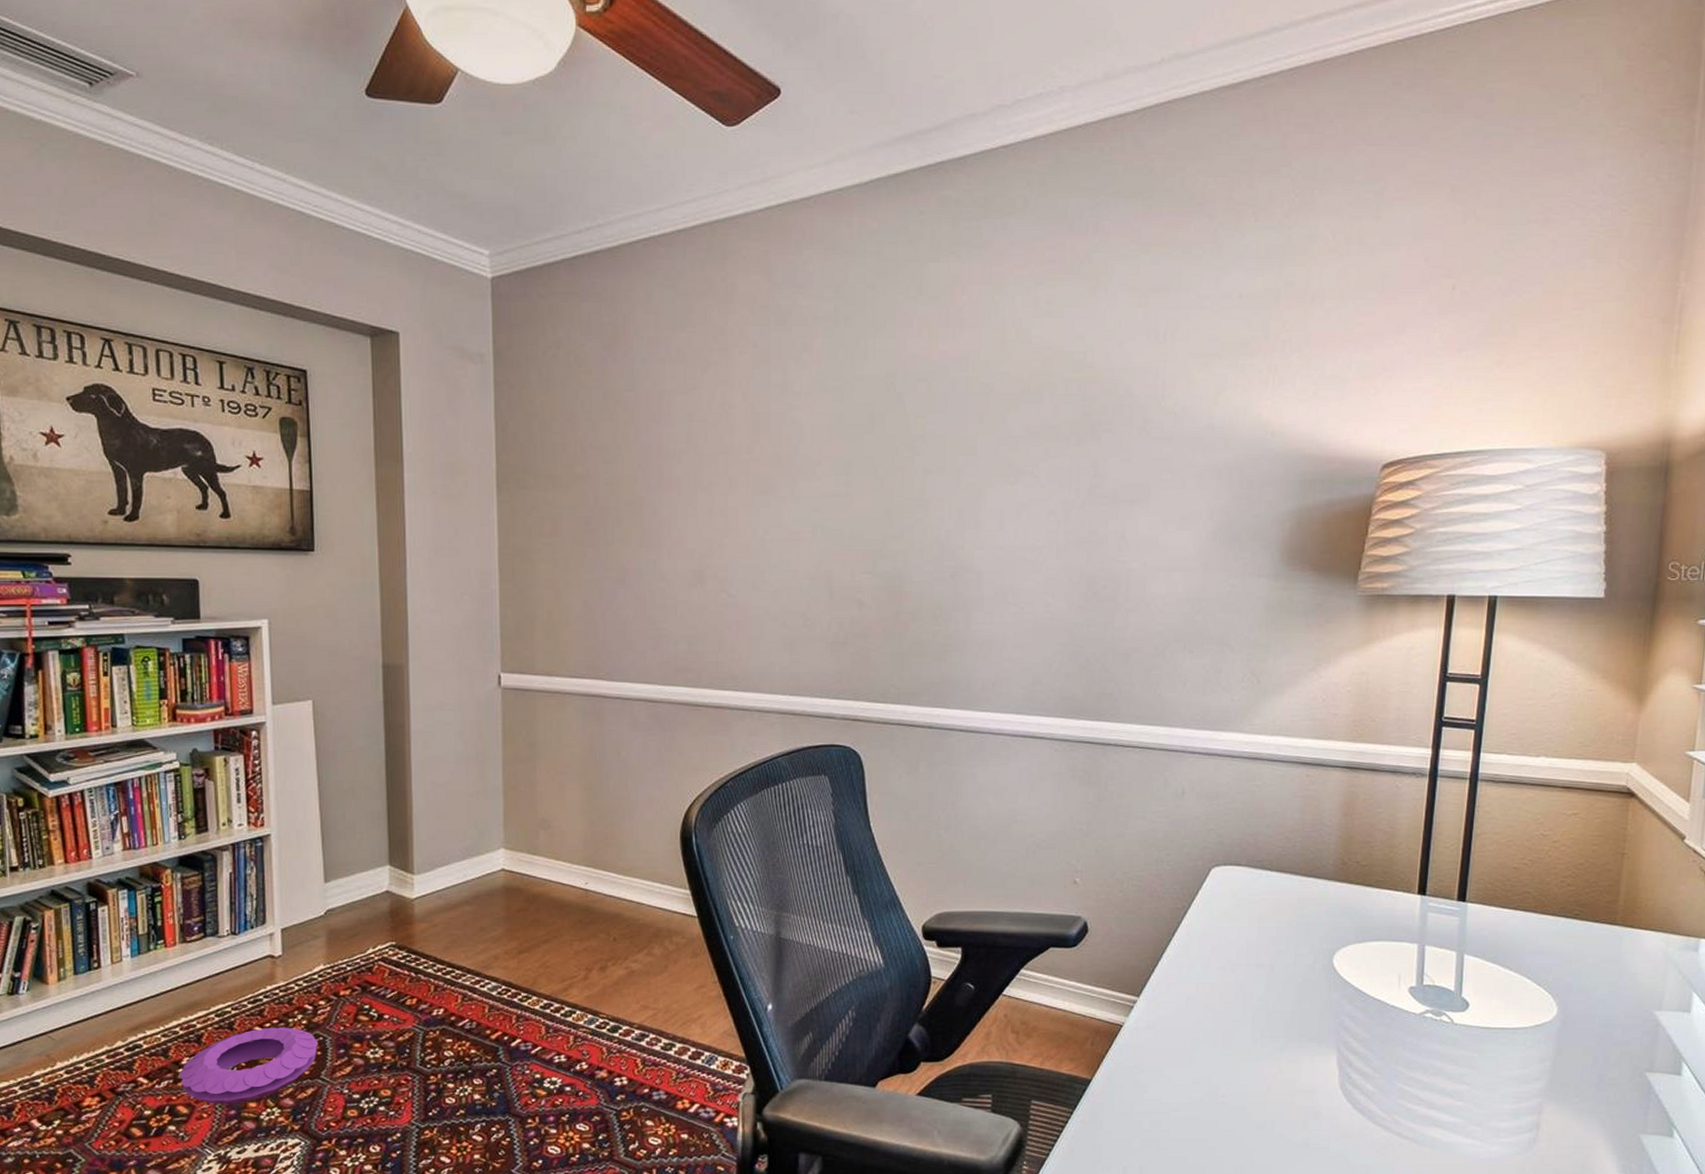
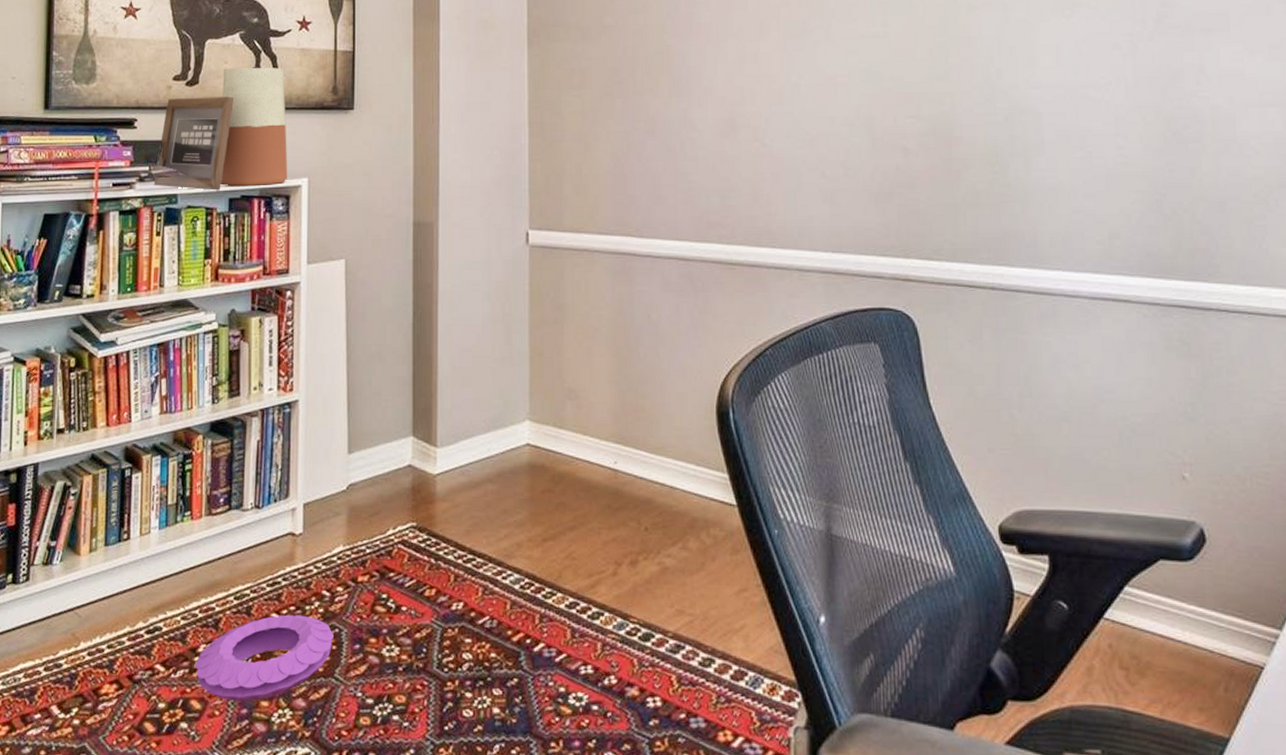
picture frame: none [95,533,182,631] -> present [153,96,235,191]
vase: none [166,503,246,626] -> present [220,67,288,186]

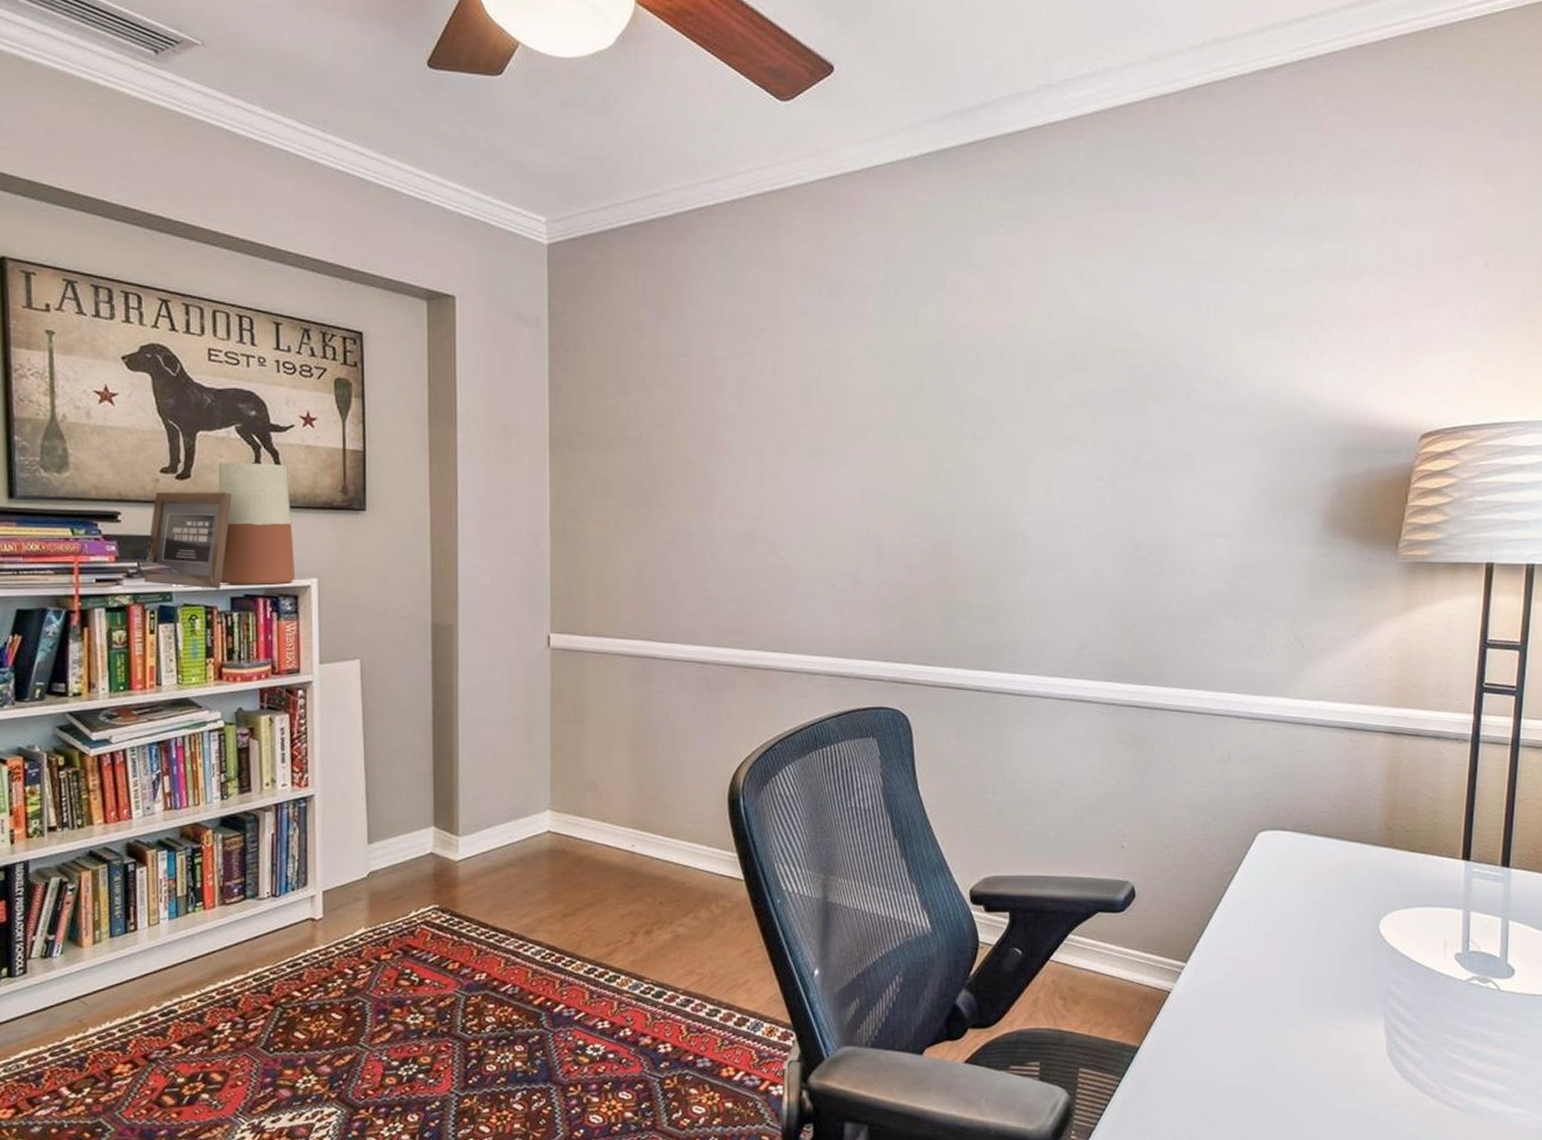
dog toy: present [195,614,334,702] -> none [215,992,357,1071]

